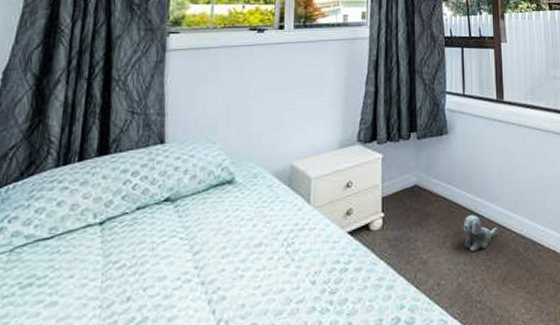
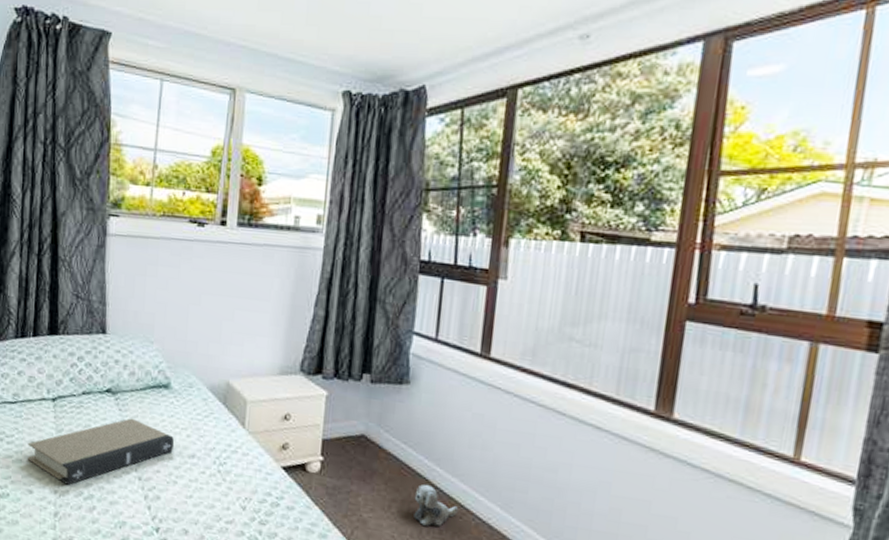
book: none [64,222,240,315] -> present [27,418,175,485]

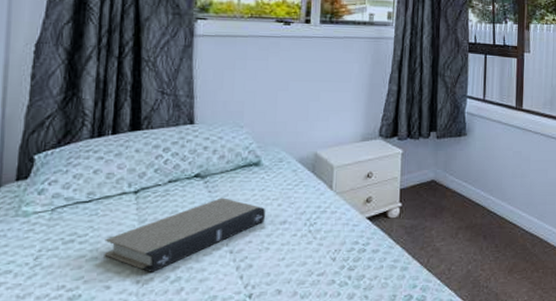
plush toy: present [414,484,459,527] -> none [475,210,509,243]

